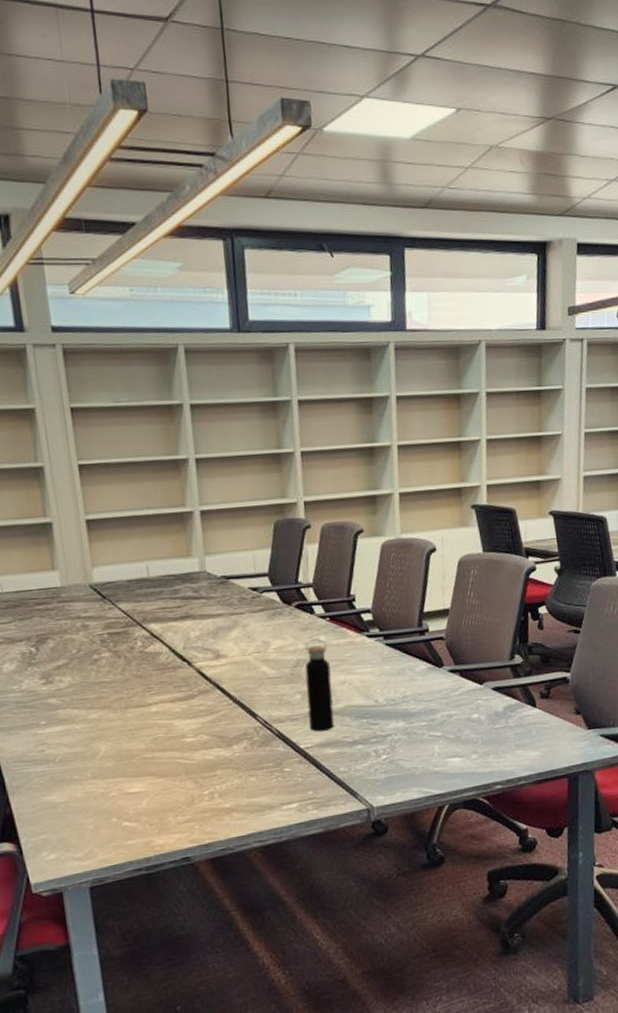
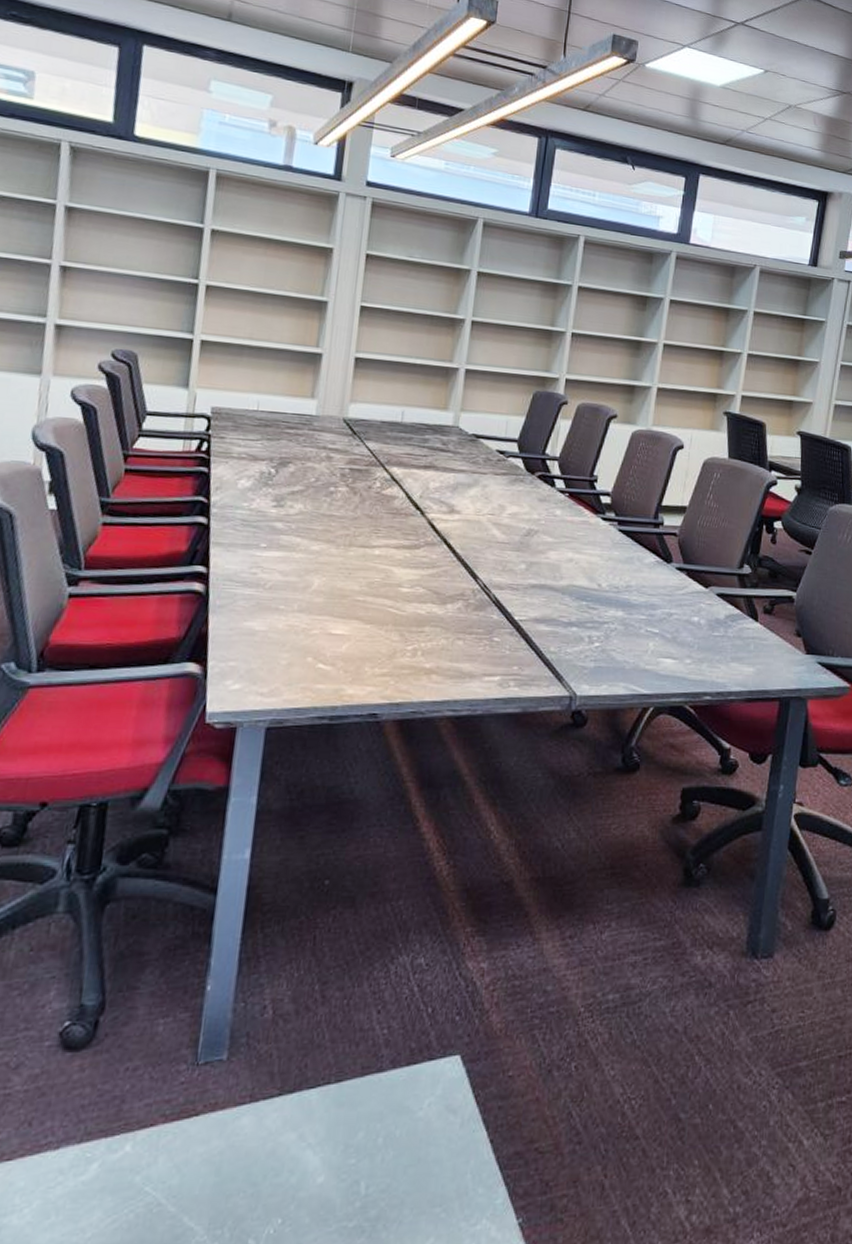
water bottle: present [304,639,334,731] -> none [528,512,562,606]

